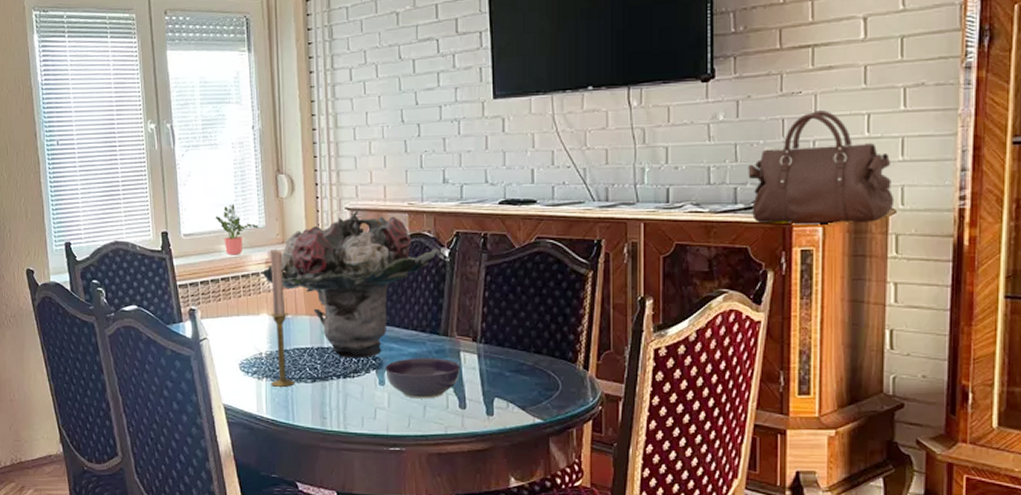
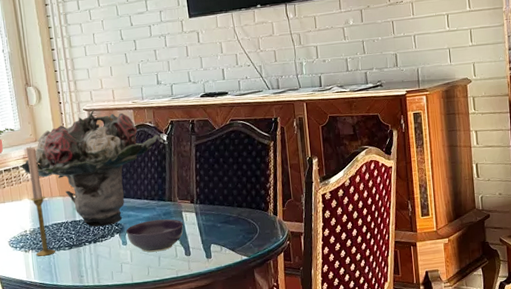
shoulder bag: present [748,110,895,225] -> none [372,13,470,97]

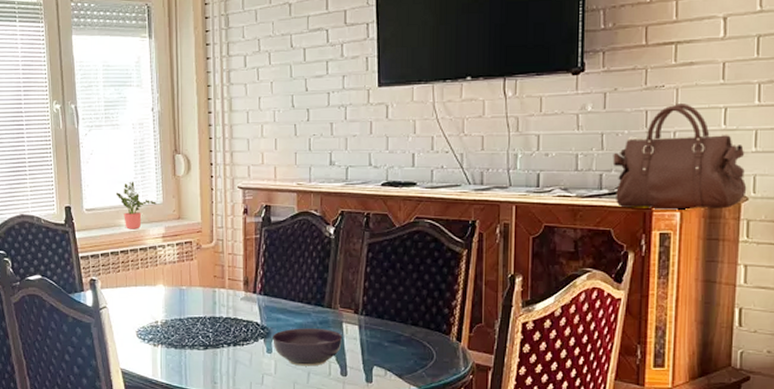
flower arrangement: present [21,109,159,227] -> none [159,187,324,328]
candlestick: present [25,146,56,256] -> none [165,224,189,353]
shoulder bag: none [372,13,470,97] -> present [612,104,747,210]

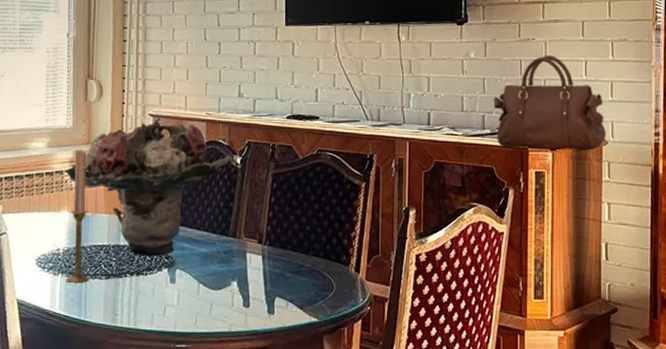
potted plant: present [115,181,157,230] -> none [24,104,66,153]
flower arrangement: none [159,187,324,328] -> present [65,115,231,257]
candlestick: none [165,224,189,353] -> present [66,148,90,283]
bowl: present [273,328,342,366] -> none [176,257,246,297]

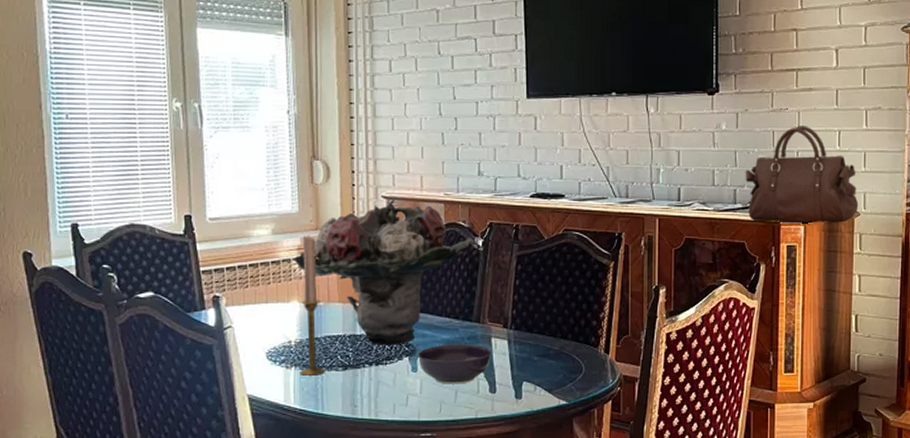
bowl: none [176,257,246,297] -> present [418,344,491,384]

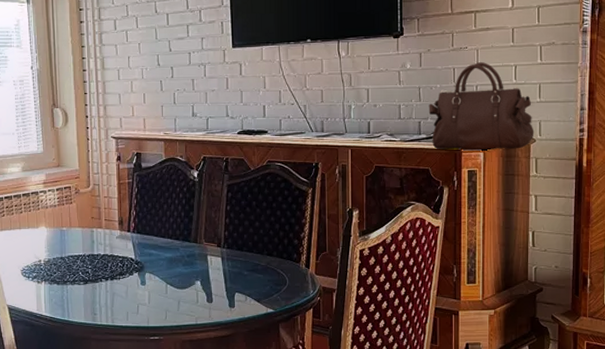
flower arrangement: present [293,197,472,346] -> none [40,137,189,263]
candlestick: present [300,235,326,376] -> none [47,171,70,289]
bowl: present [418,344,491,384] -> none [146,261,207,296]

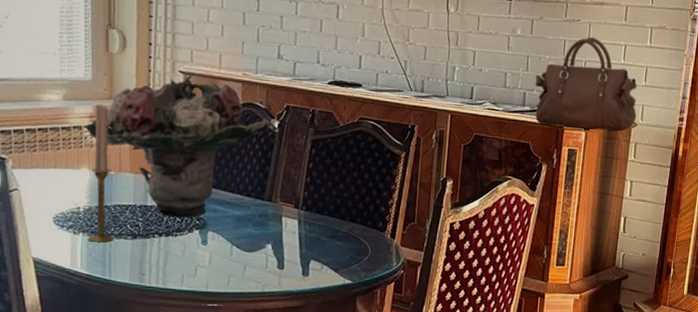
flower arrangement: none [40,137,189,263] -> present [85,73,269,218]
candlestick: none [47,171,70,289] -> present [87,103,115,243]

